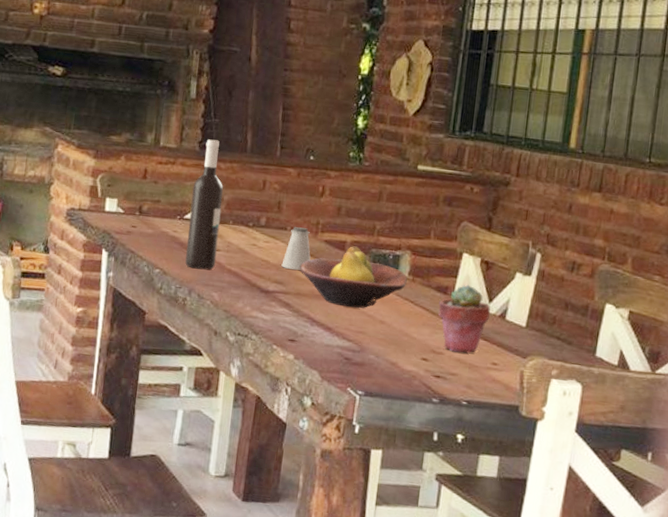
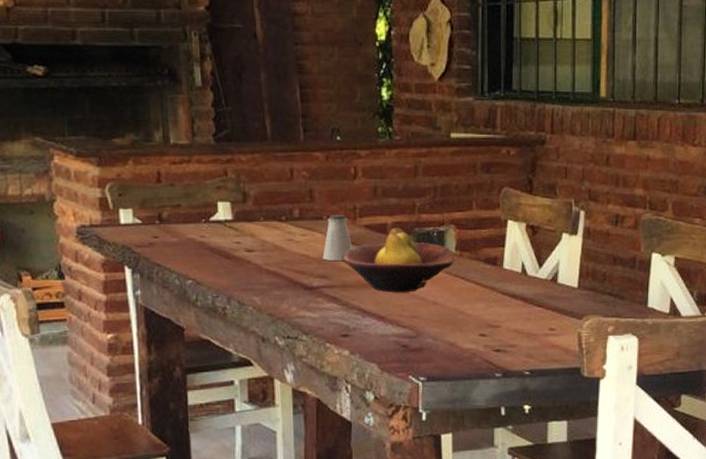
wine bottle: present [185,139,224,270] -> none [214,130,252,274]
potted succulent: present [438,284,491,353] -> none [490,252,541,323]

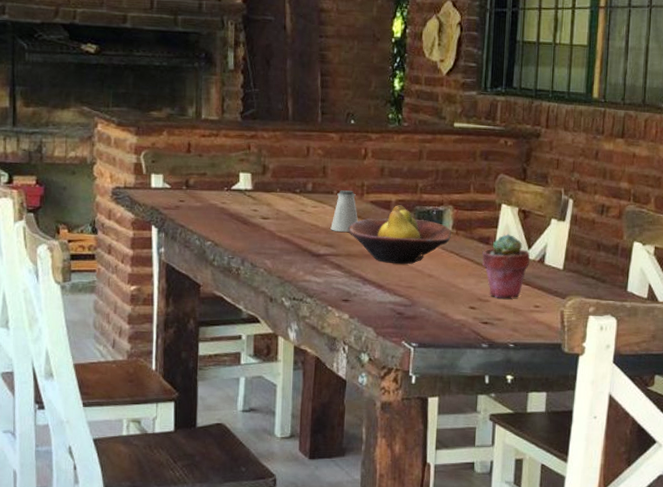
potted succulent: none [490,252,541,323] -> present [482,233,530,299]

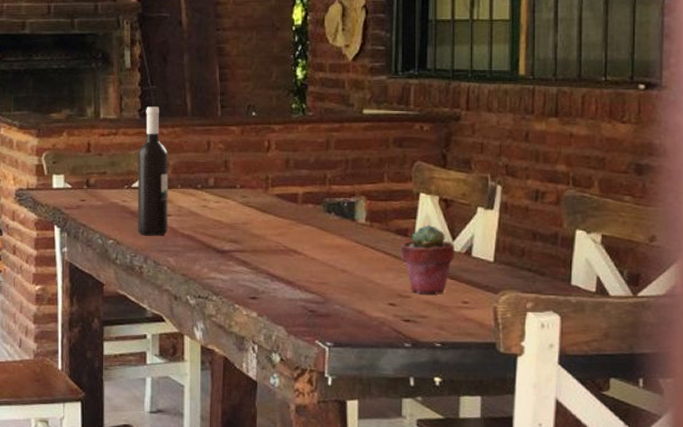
wine bottle: none [236,109,269,239] -> present [137,106,169,236]
saltshaker: present [330,190,358,232] -> none [235,184,263,227]
fruit bowl: present [348,205,451,265] -> none [253,197,365,260]

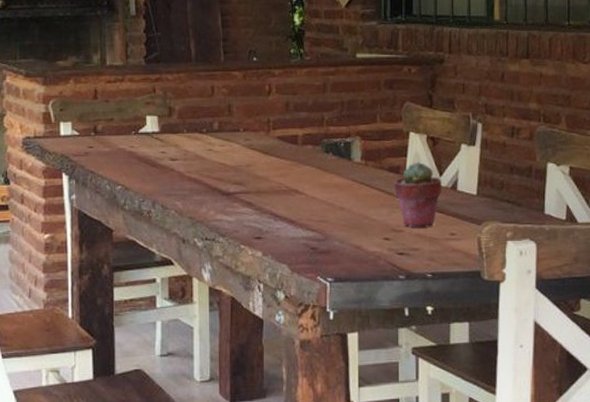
wine bottle: present [137,106,169,236] -> none [144,53,175,181]

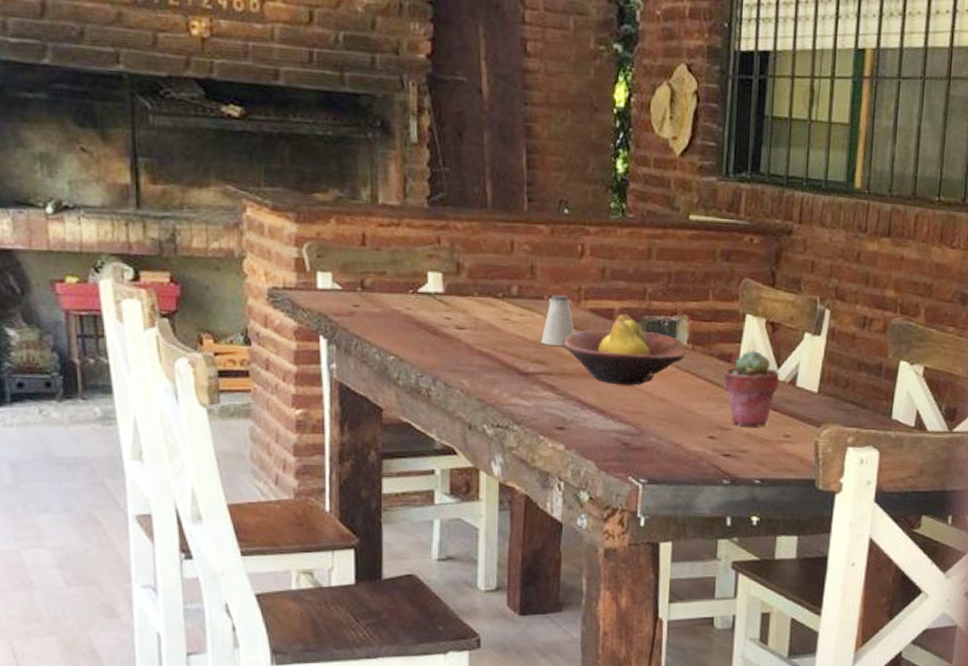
saltshaker: none [239,127,266,169] -> present [541,295,574,346]
fruit bowl: none [256,139,360,199] -> present [562,314,686,386]

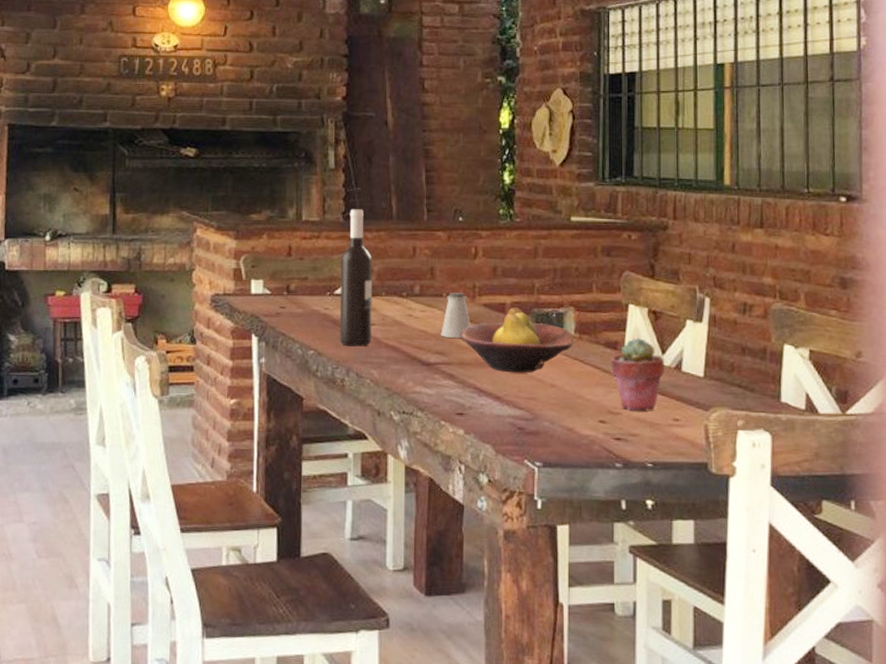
wine bottle: none [424,193,464,353] -> present [339,209,373,347]

